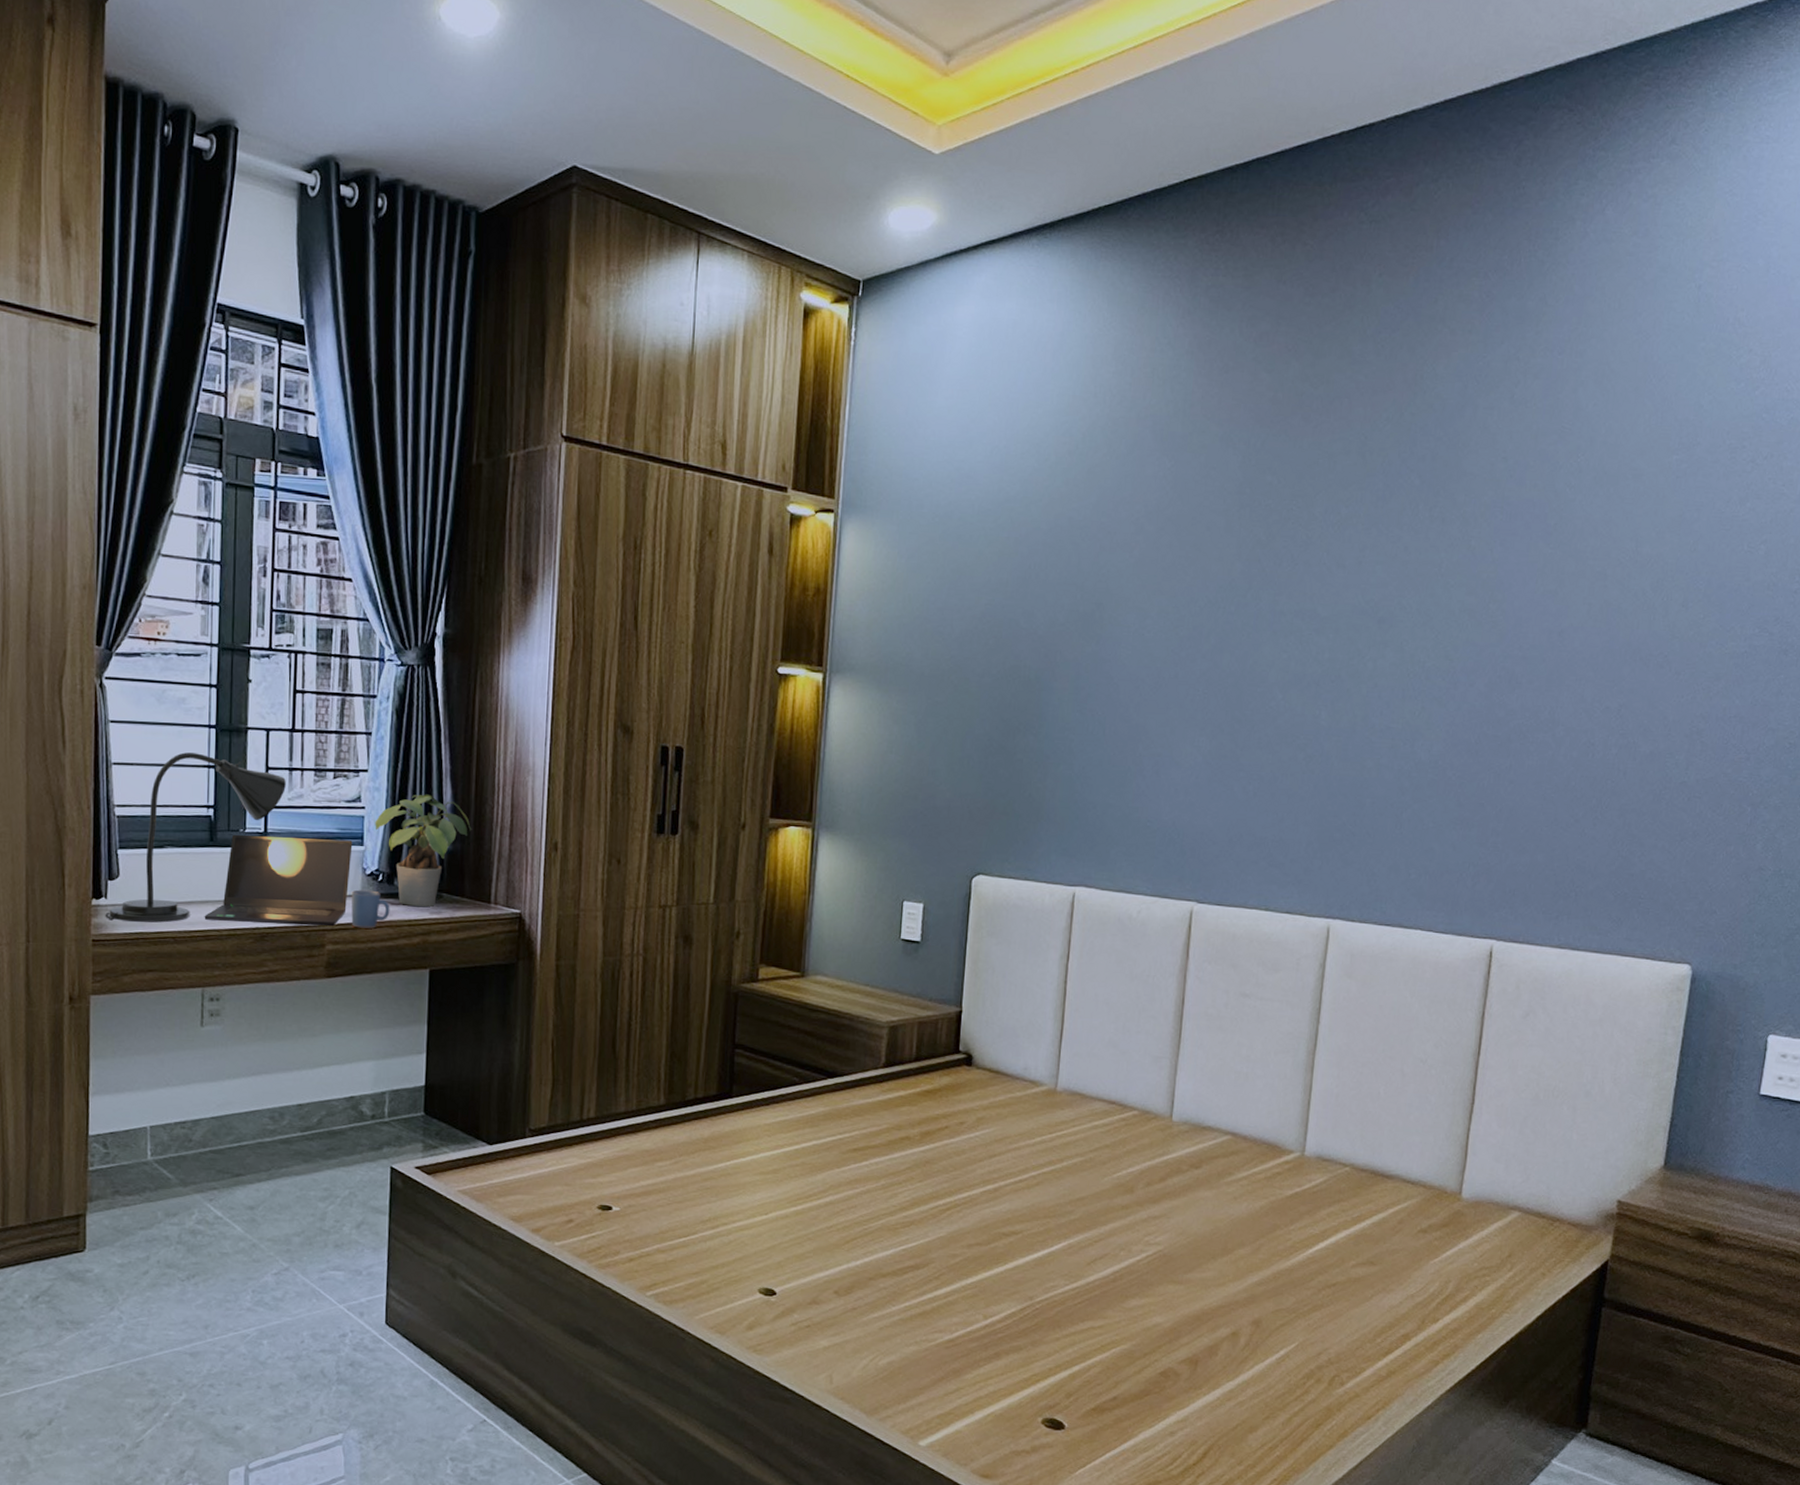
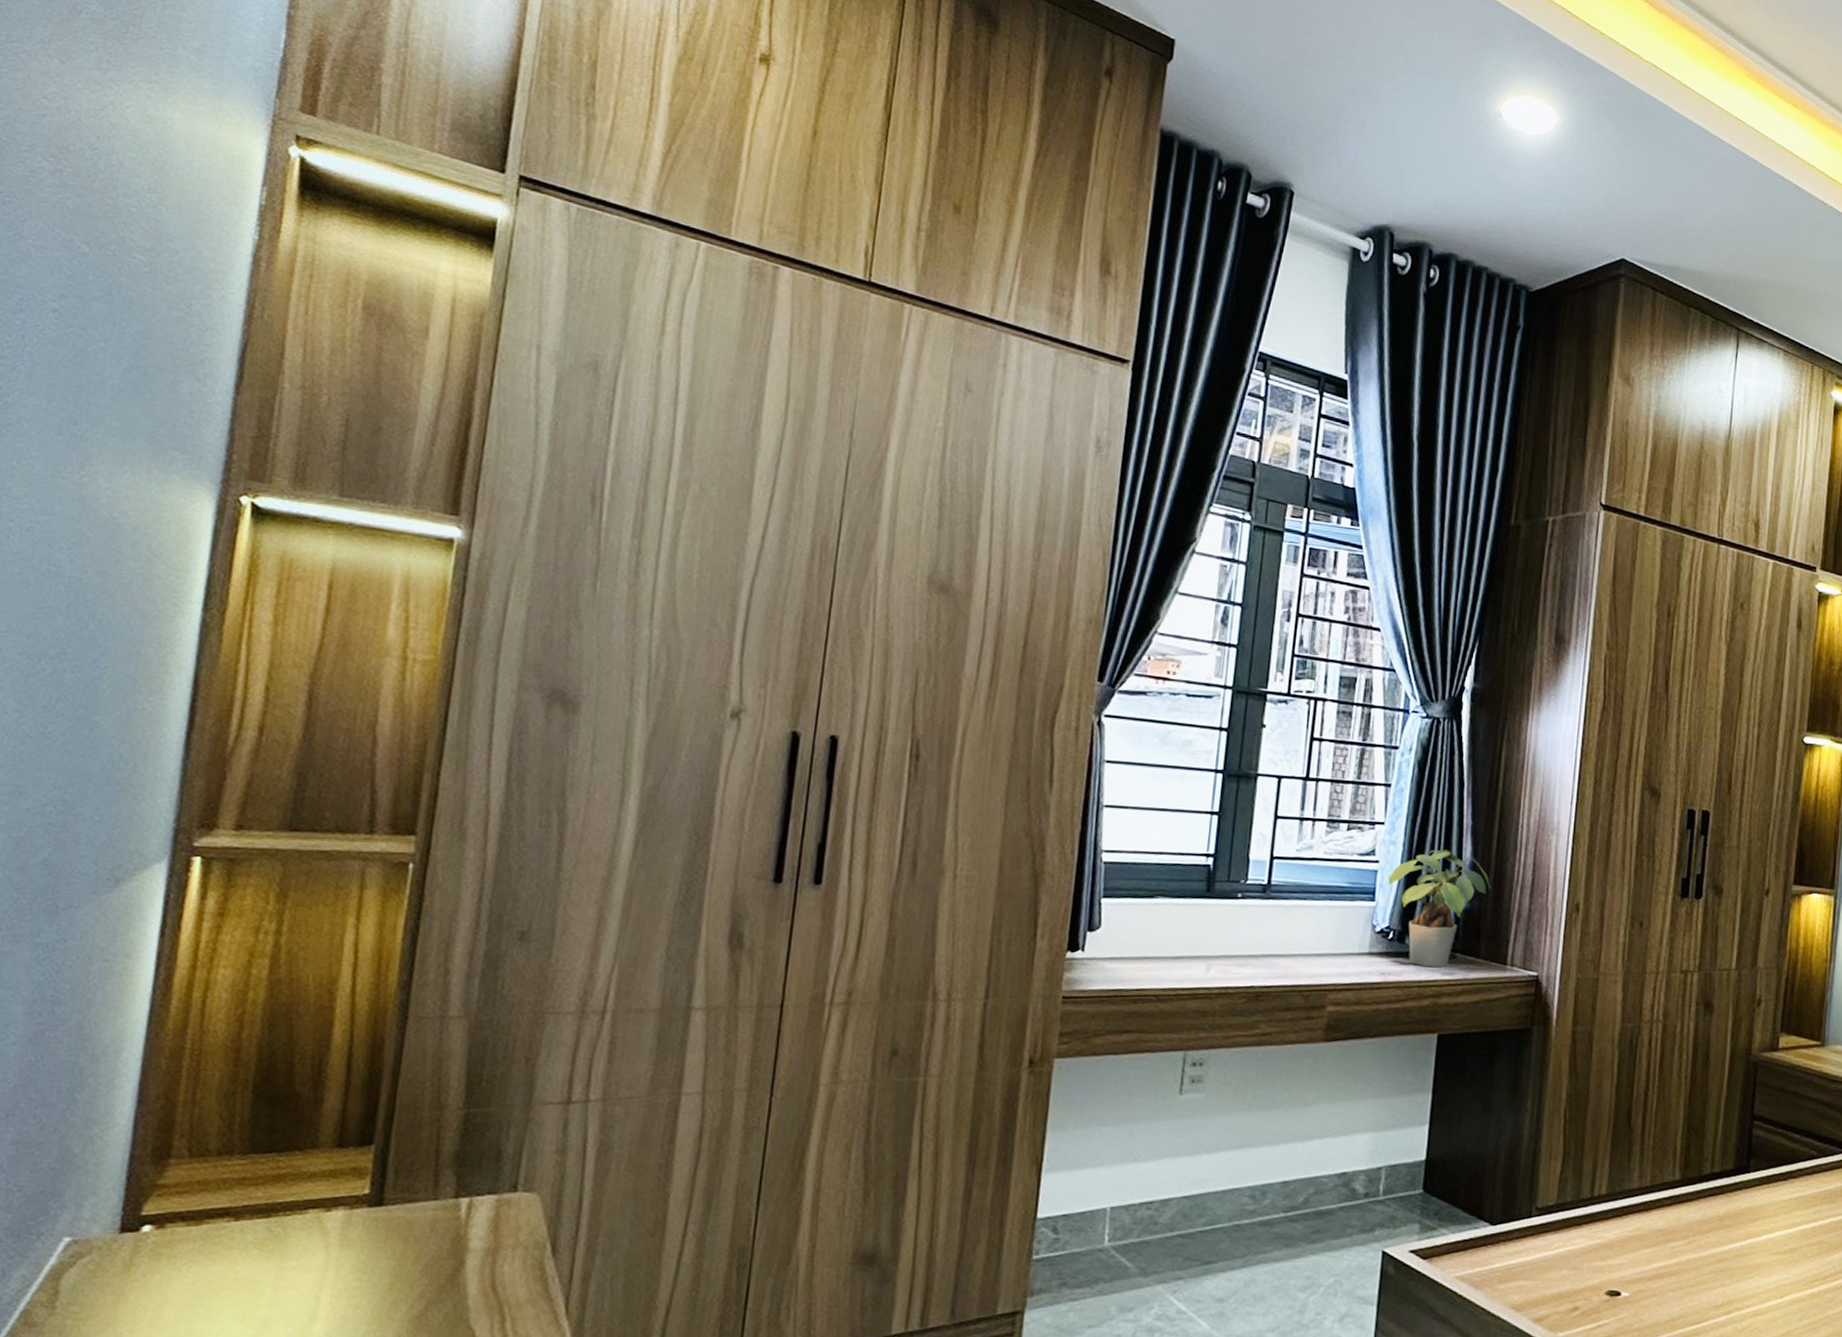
desk lamp: present [105,752,286,924] -> none [1080,797,1296,980]
laptop: present [204,834,353,927] -> none [1193,885,1364,987]
mug: present [351,889,390,929] -> none [1356,947,1399,989]

